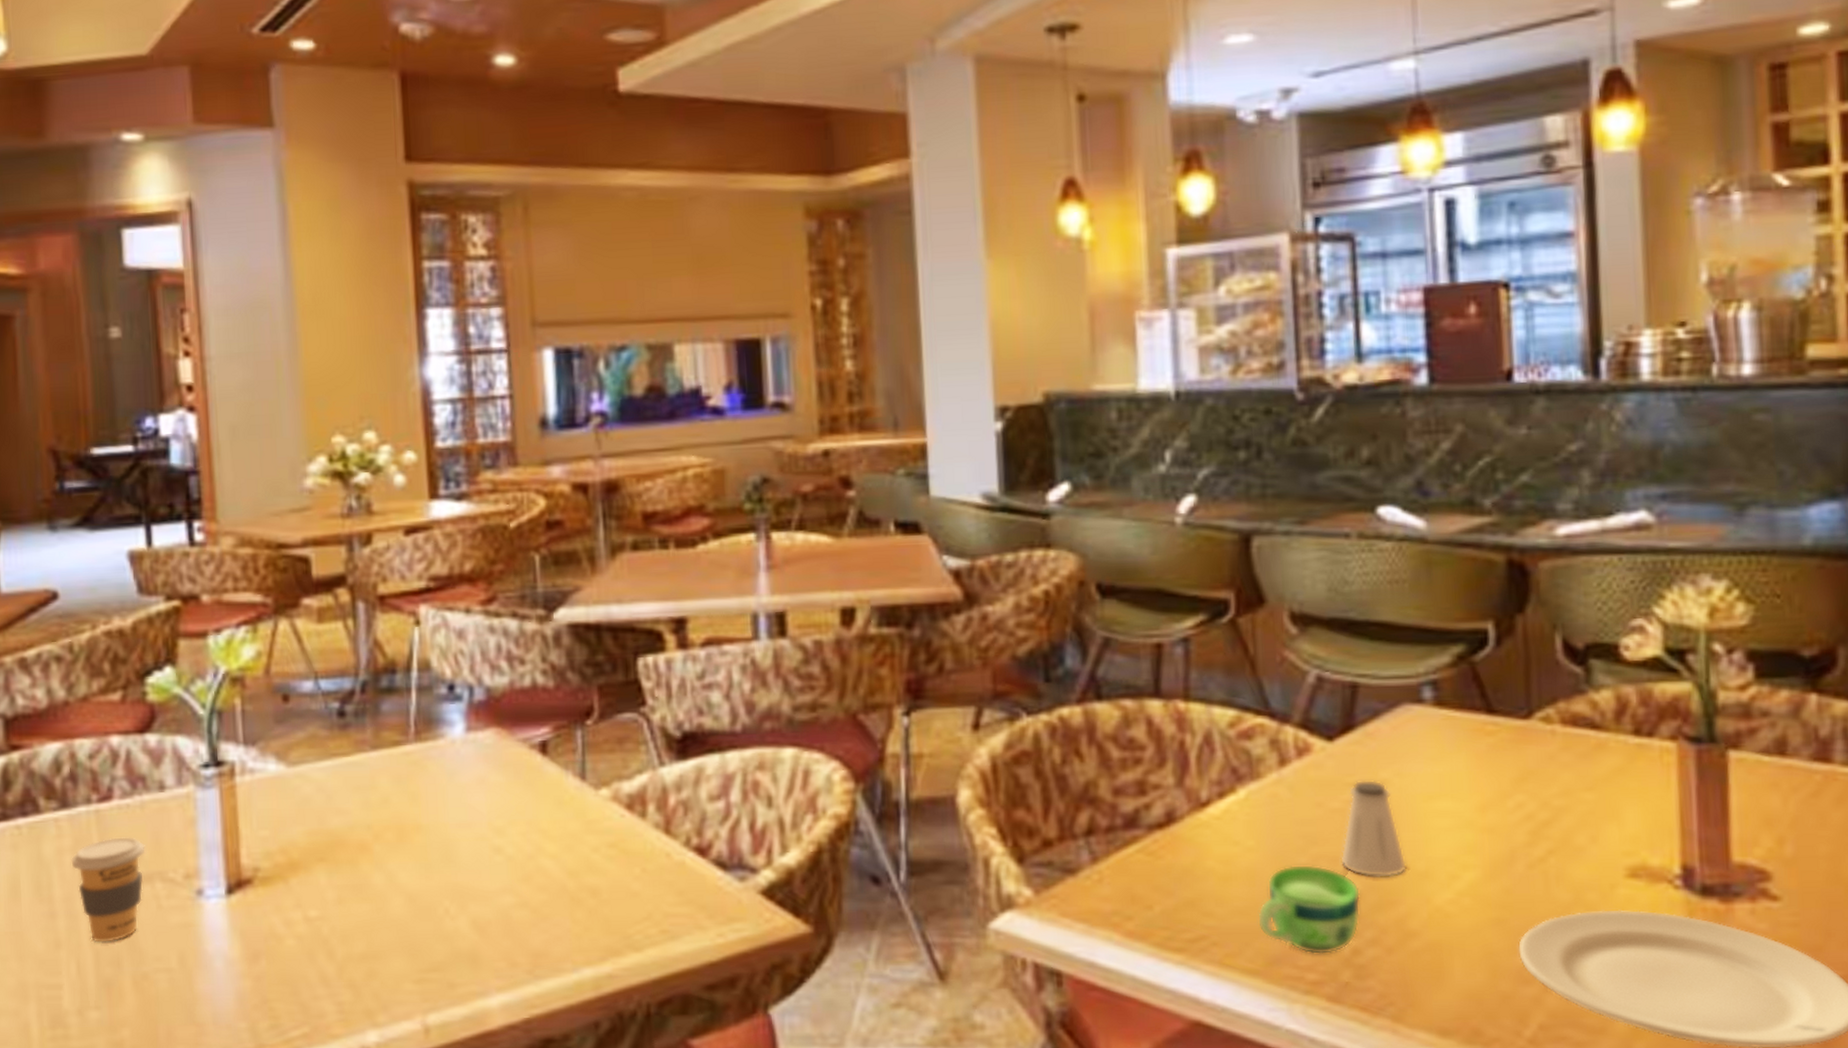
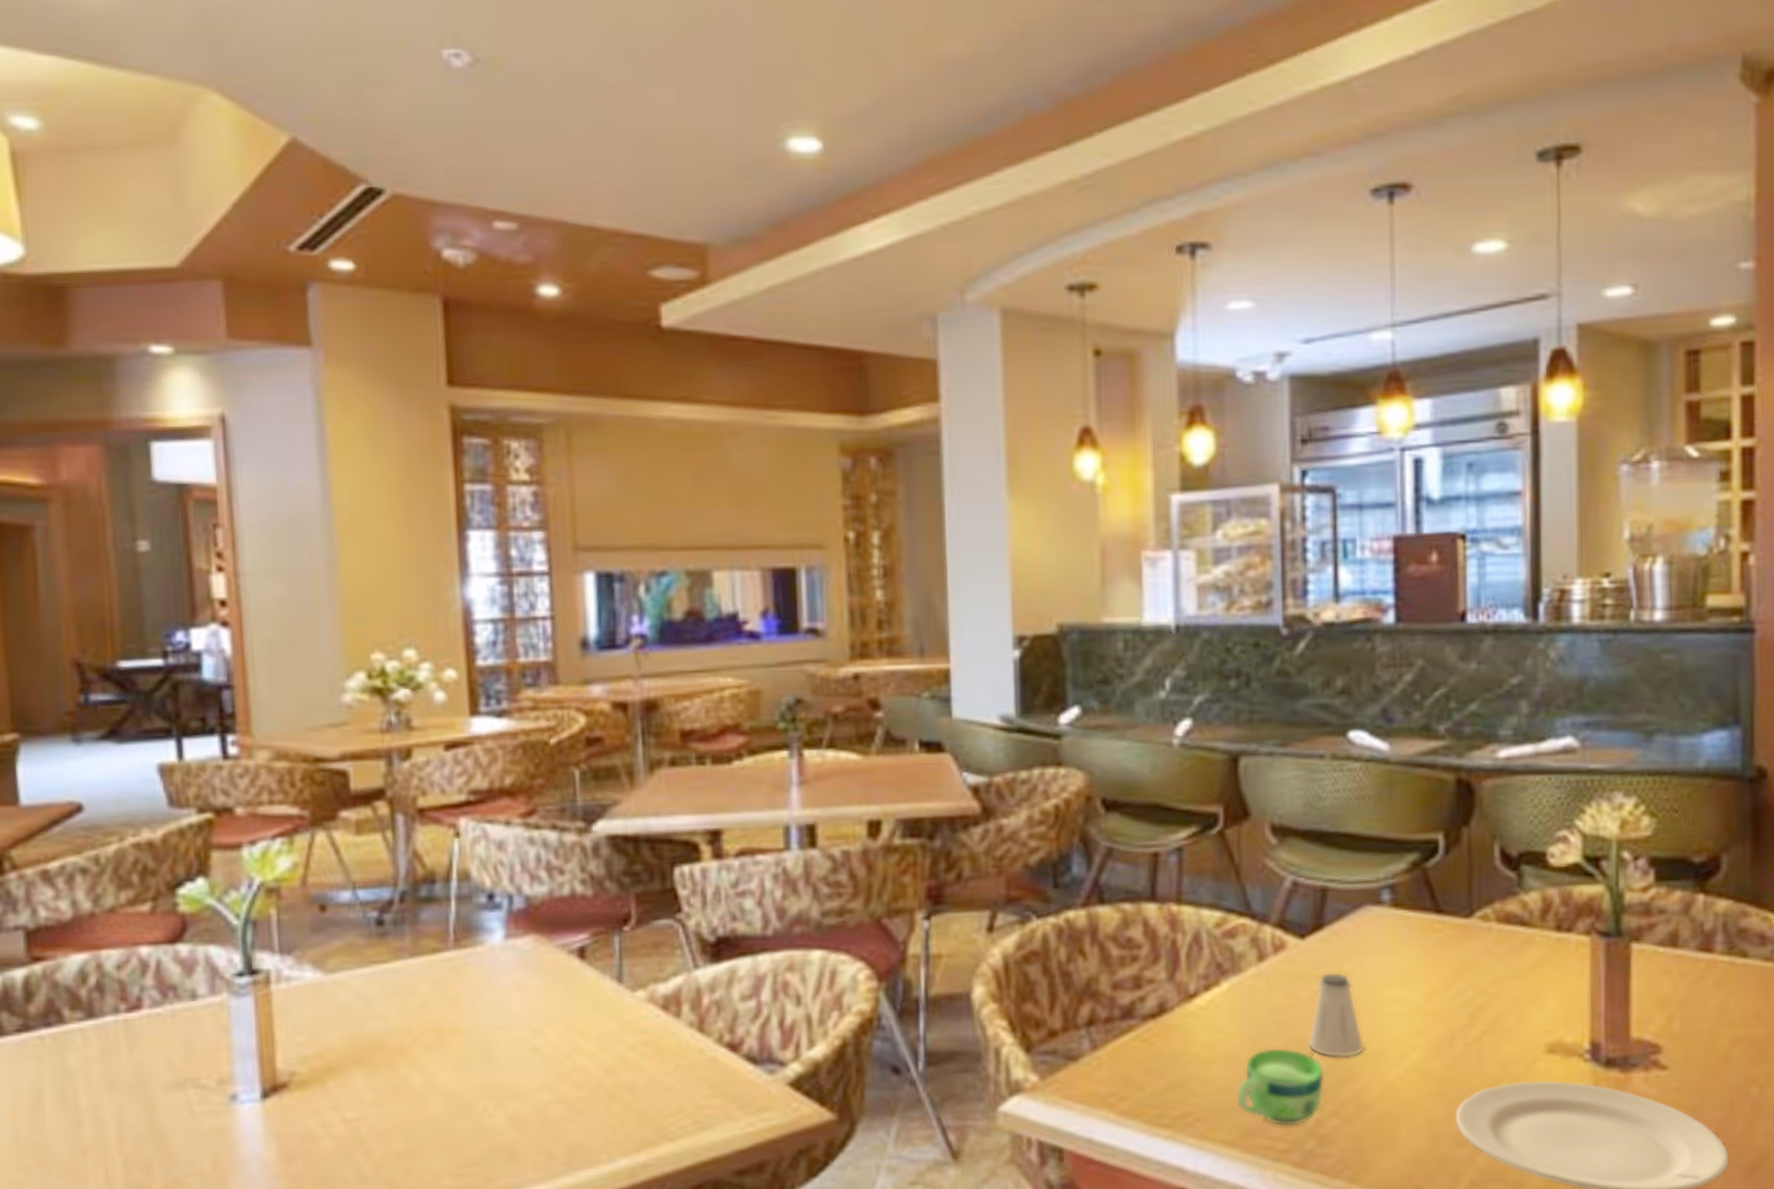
coffee cup: present [71,837,146,943] -> none [98,1045,177,1149]

